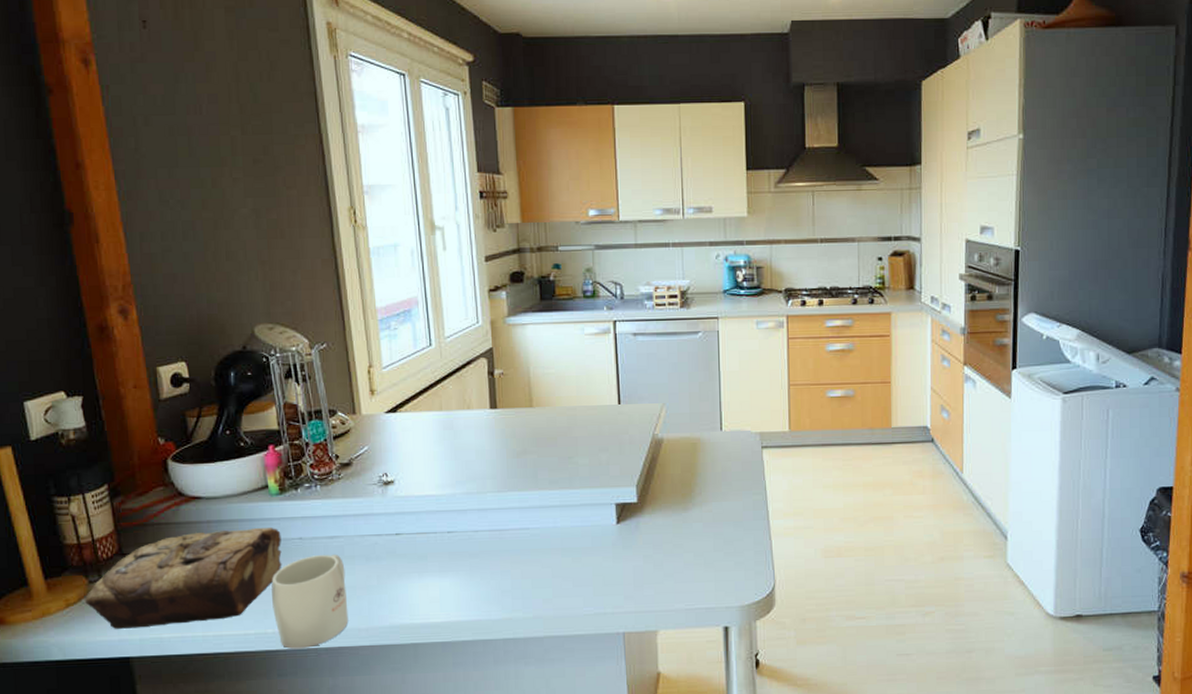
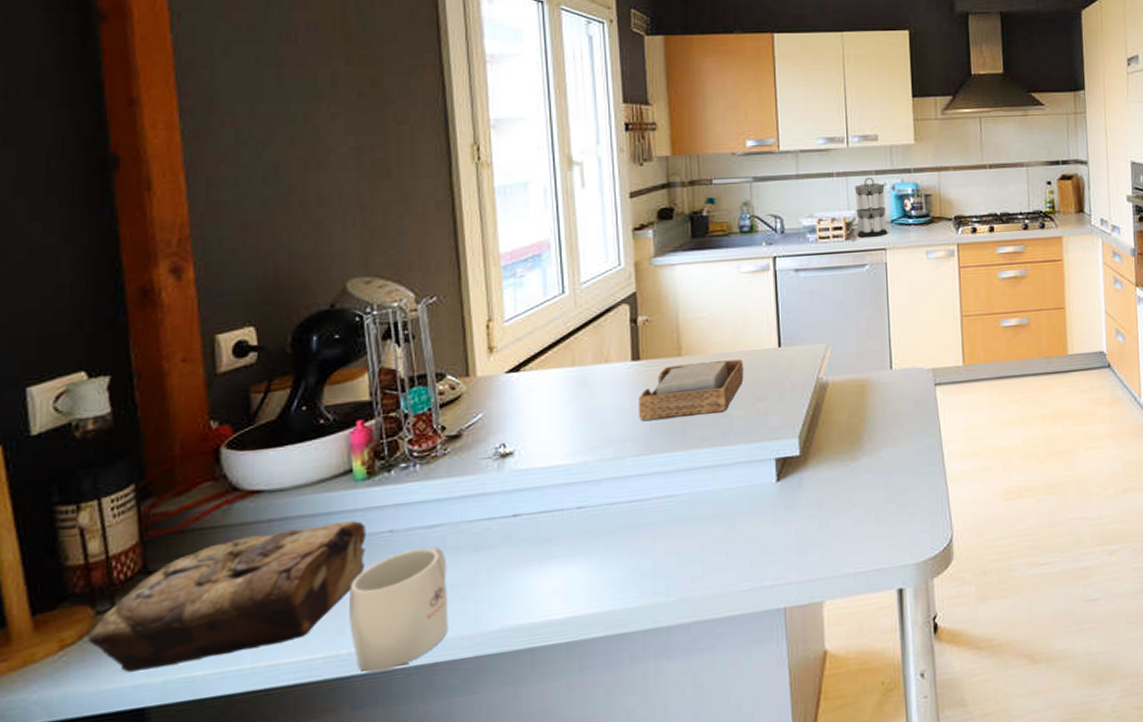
napkin holder: none [497,413,588,463] -> present [639,359,744,421]
spice rack: none [690,248,721,307] -> present [855,177,888,238]

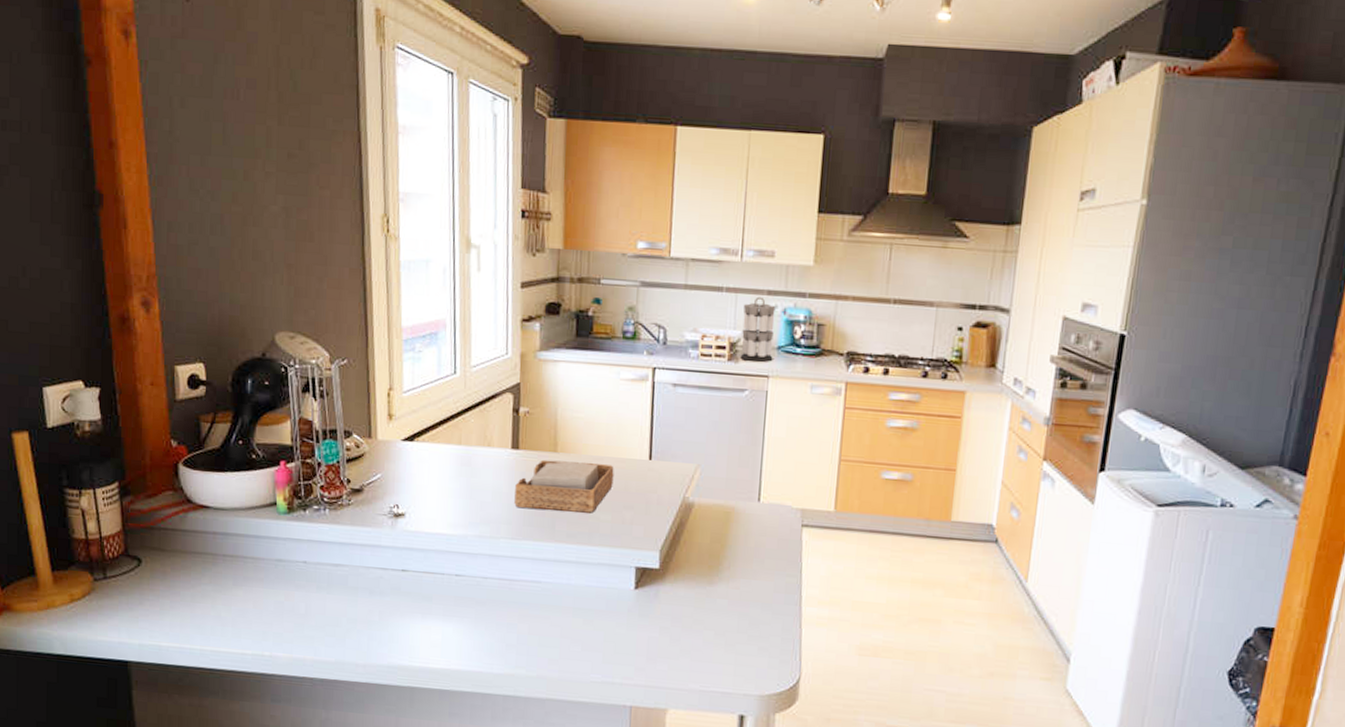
bread loaf: present [88,521,366,672] -> none [89,542,286,635]
mug: present [349,546,449,673] -> none [271,581,347,677]

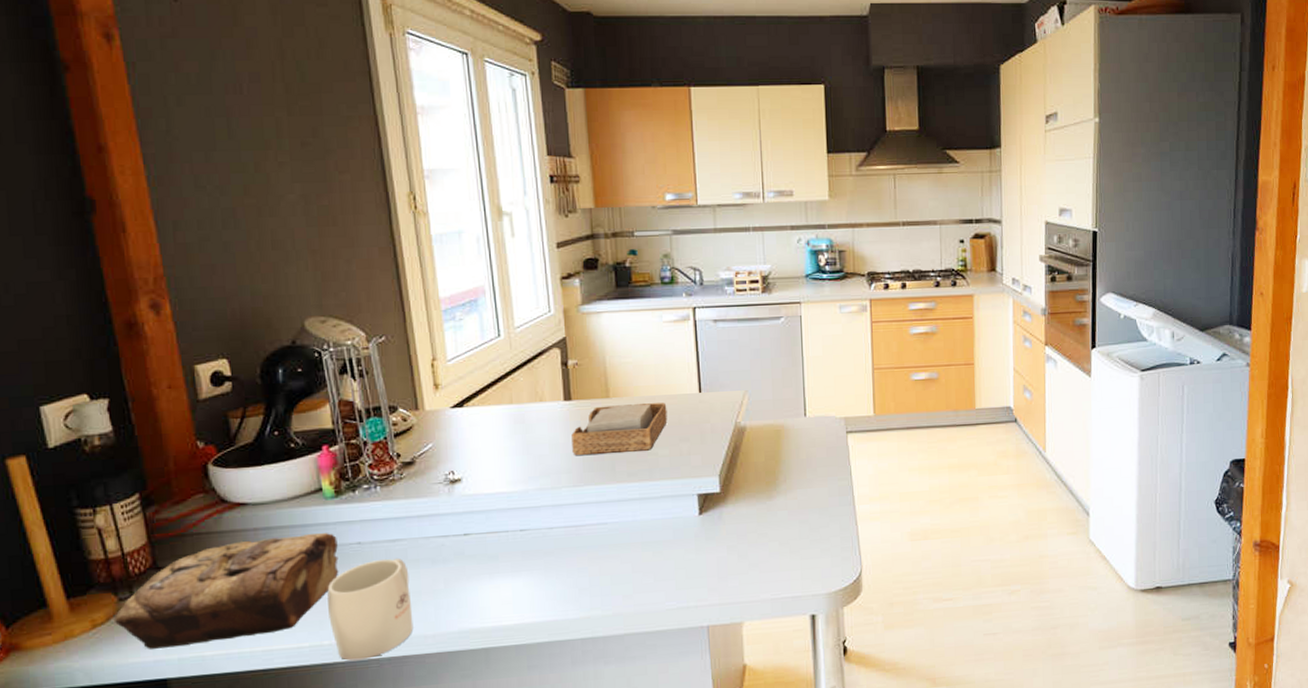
bread loaf: none [89,542,286,635] -> present [115,533,339,649]
mug: none [271,581,347,677] -> present [327,557,414,662]
spice rack: present [740,296,776,363] -> none [771,232,803,292]

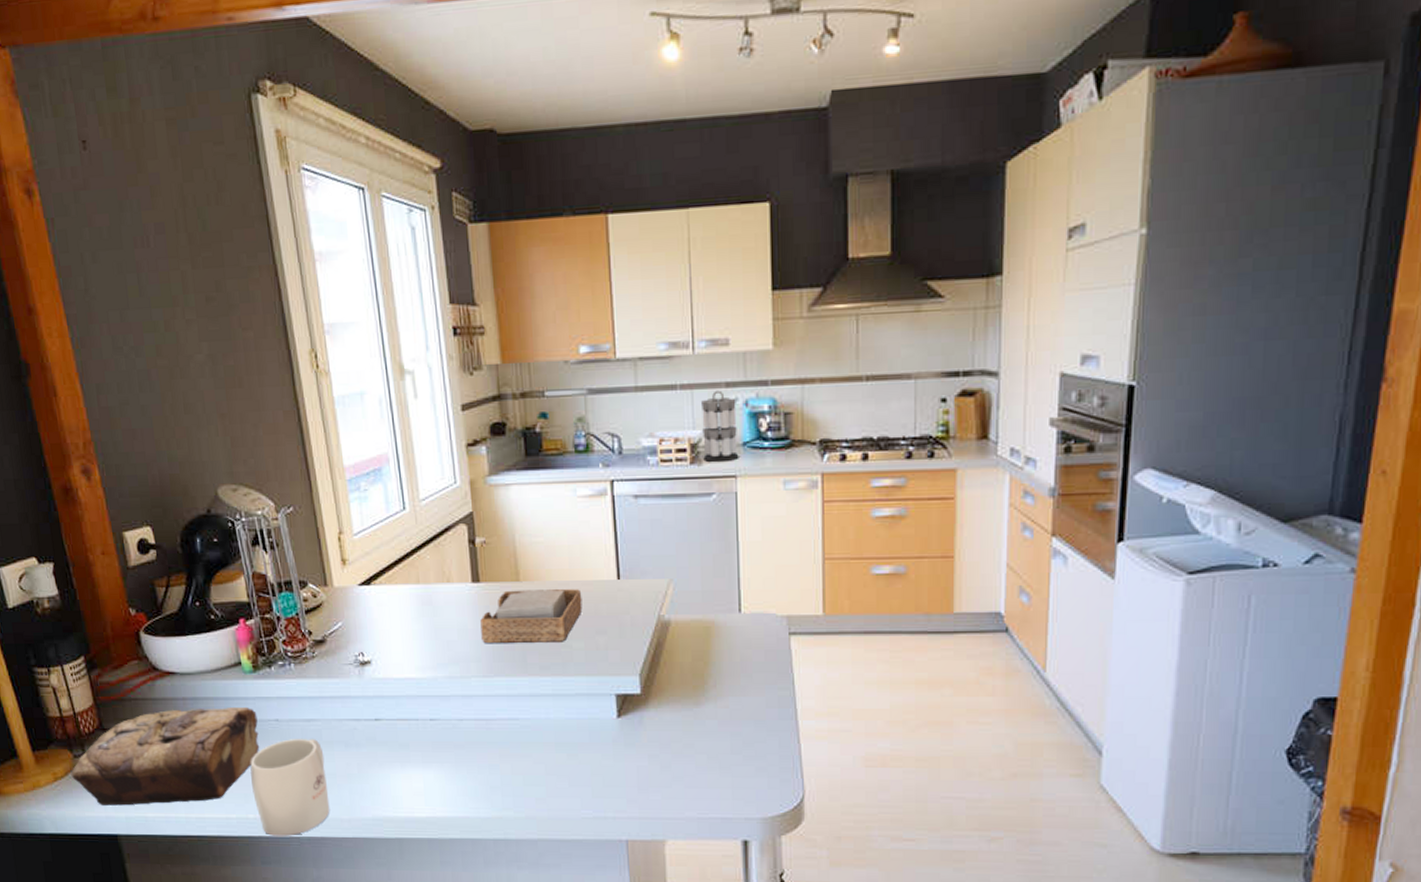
spice rack: none [771,232,803,292] -> present [702,390,739,463]

